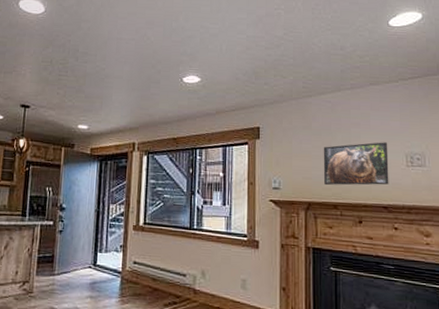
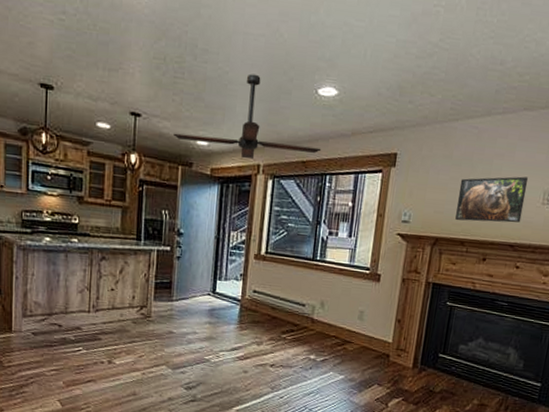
ceiling fan: none [58,69,190,139] -> present [174,73,322,160]

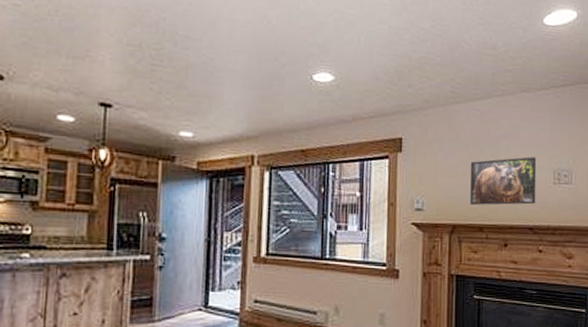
ceiling fan: present [174,73,322,160] -> none [152,60,322,150]

